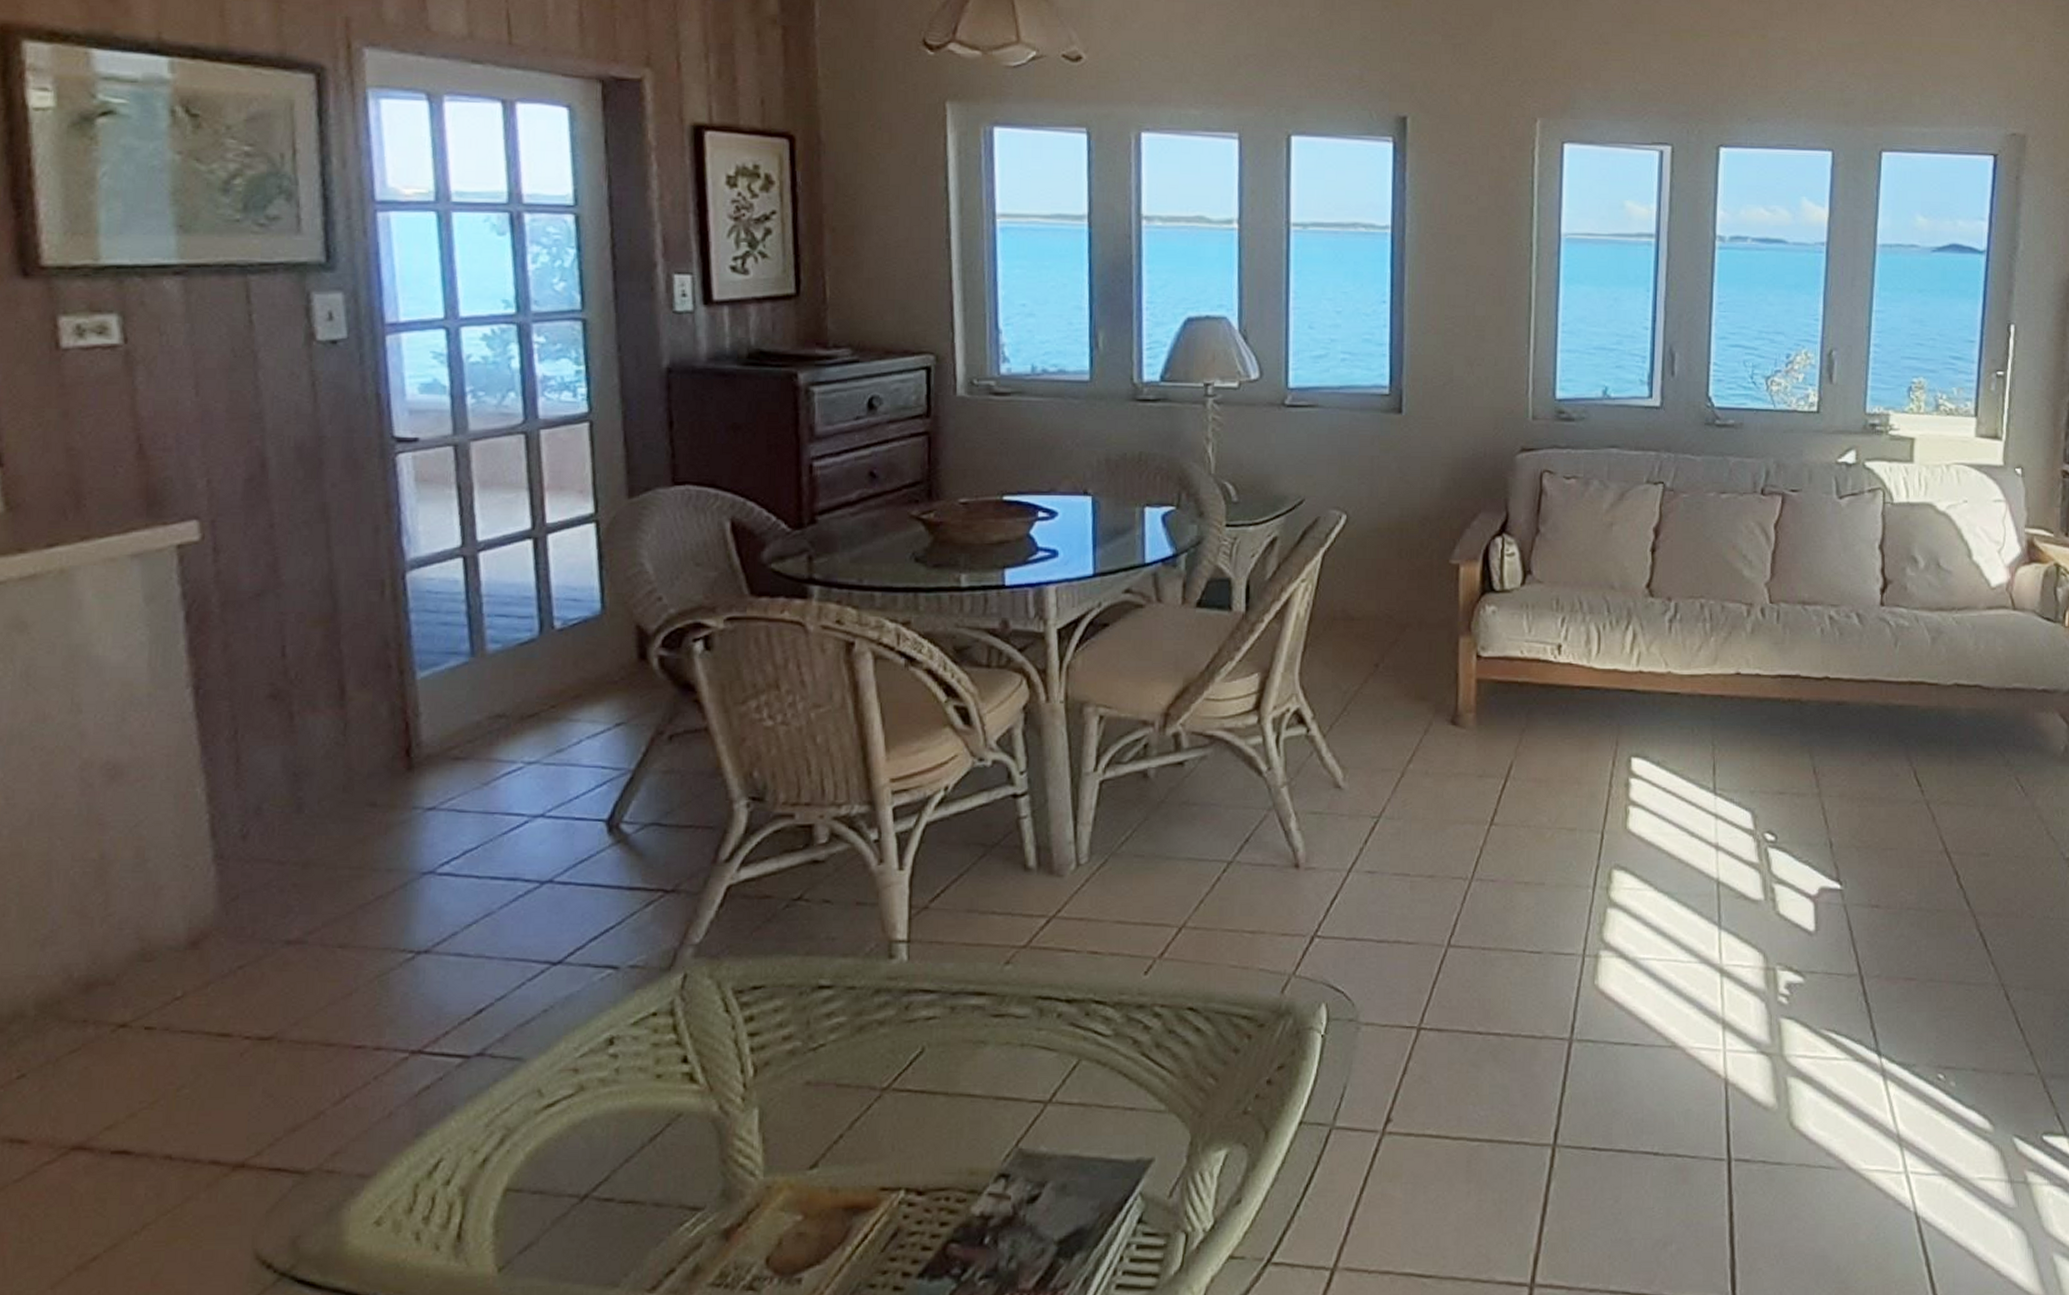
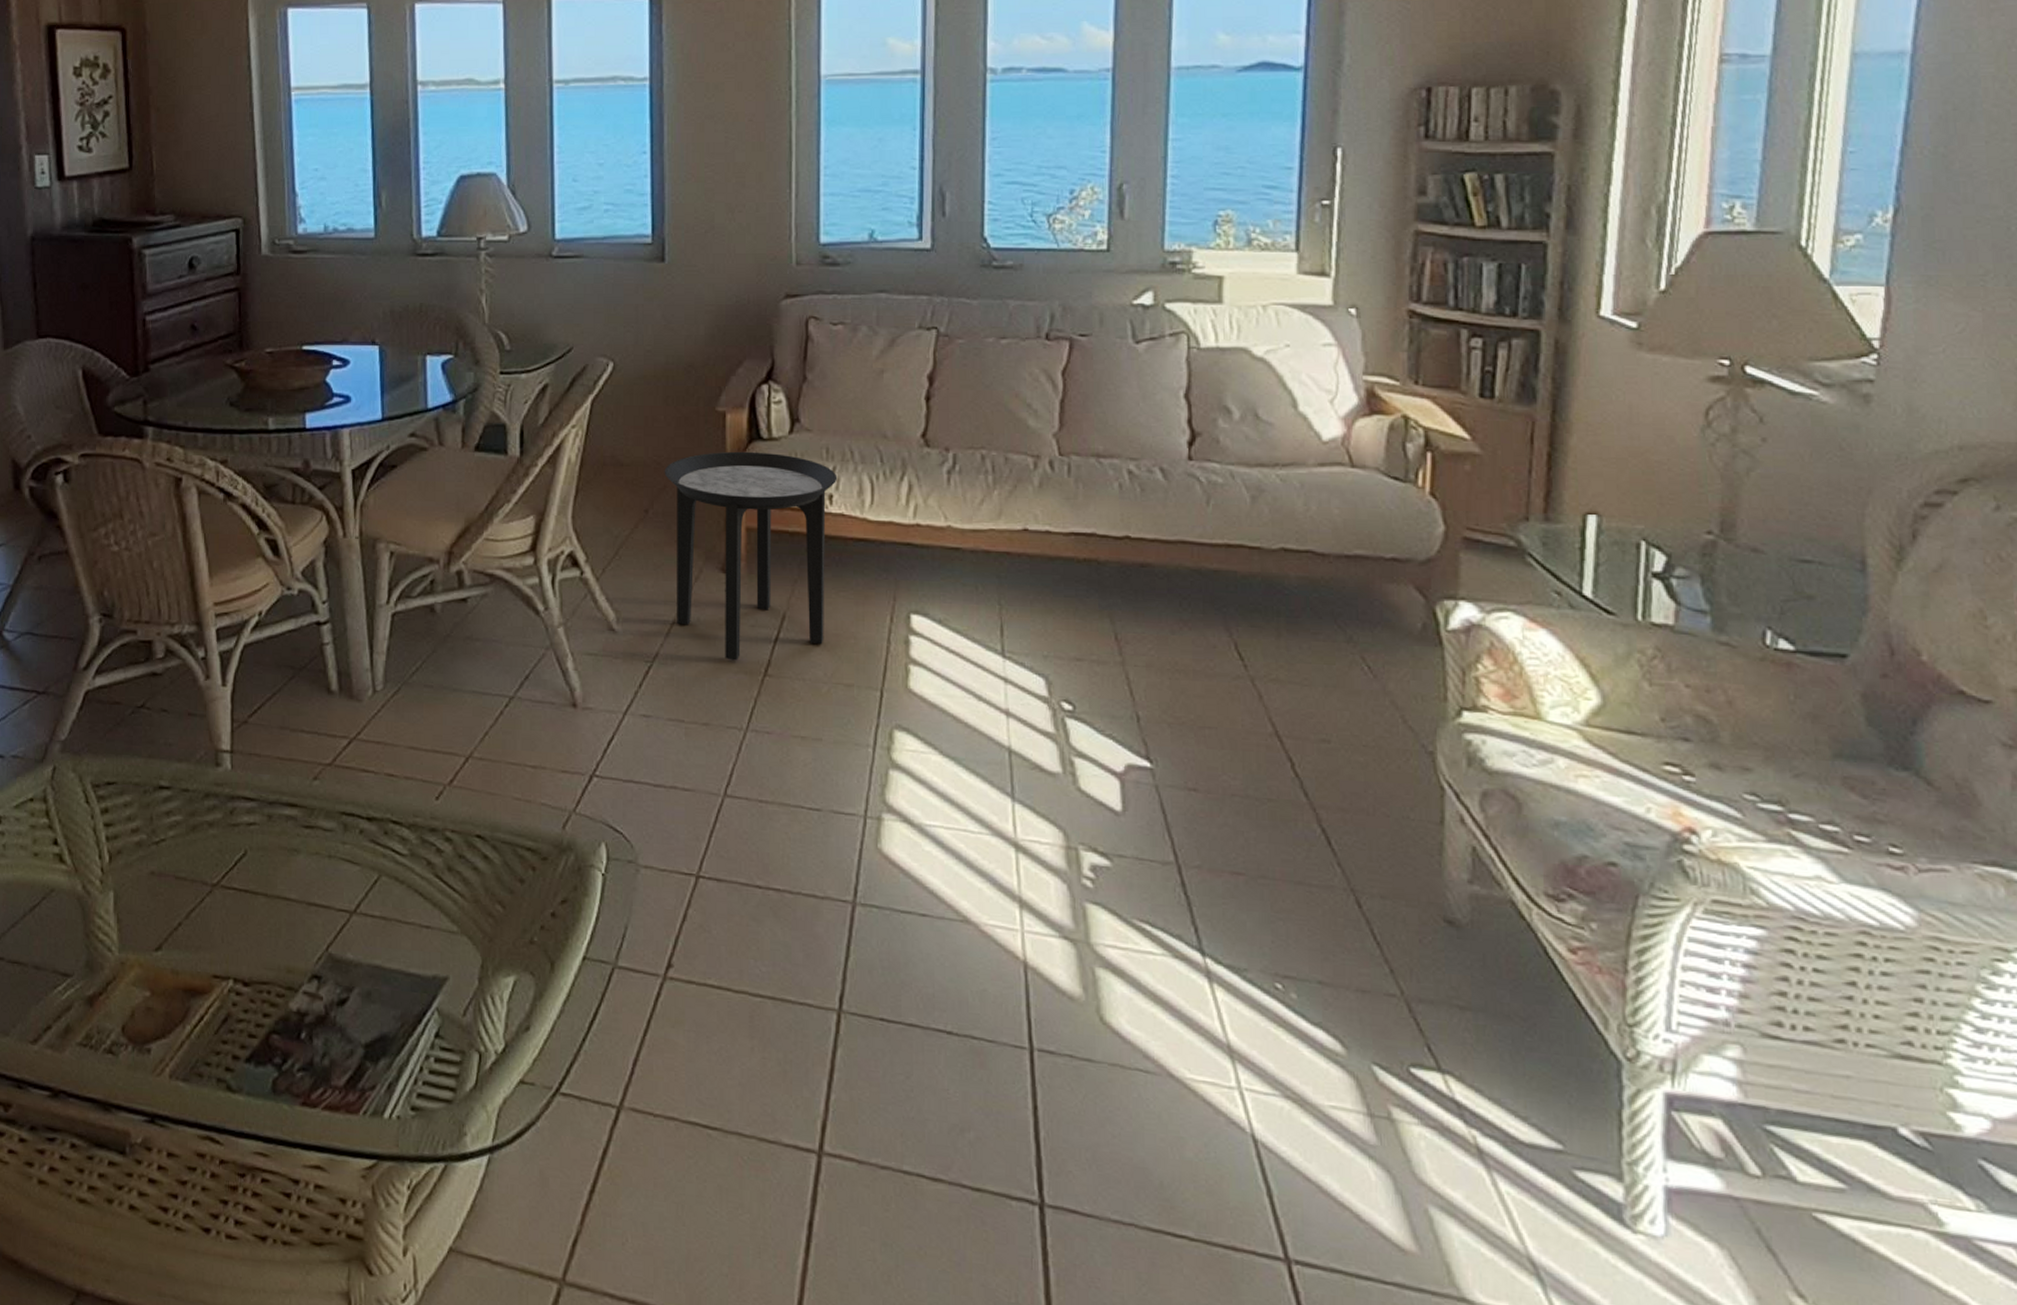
side table: none [1396,603,1567,811] -> present [664,451,838,661]

